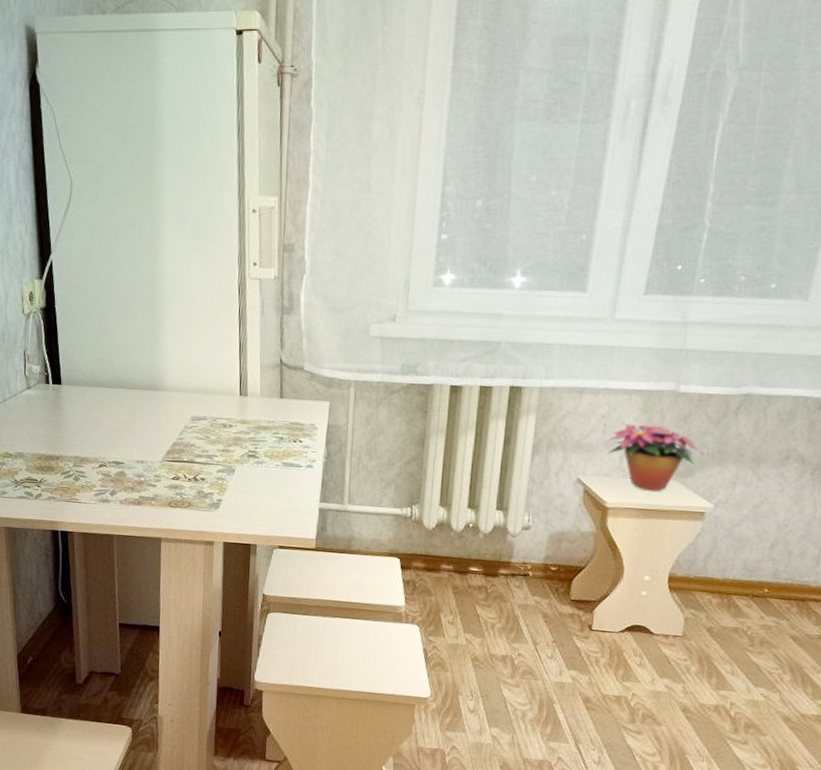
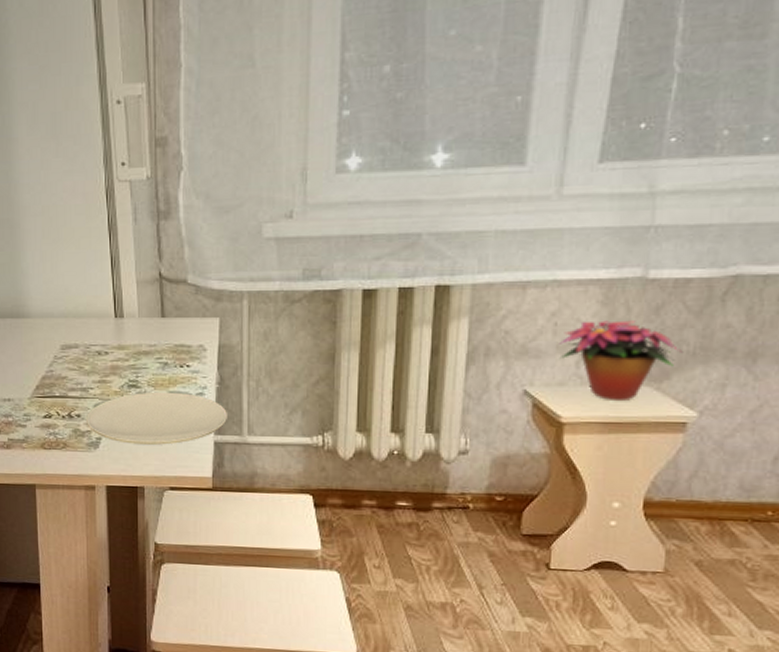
plate: none [210,462,332,509] -> present [86,391,227,445]

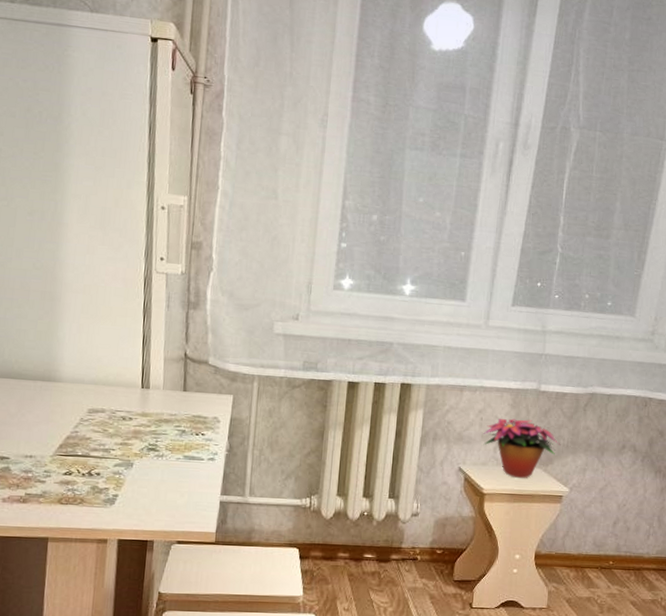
plate: present [86,391,227,445] -> none [105,455,233,503]

